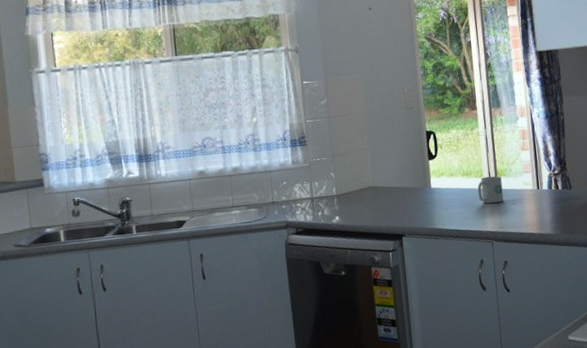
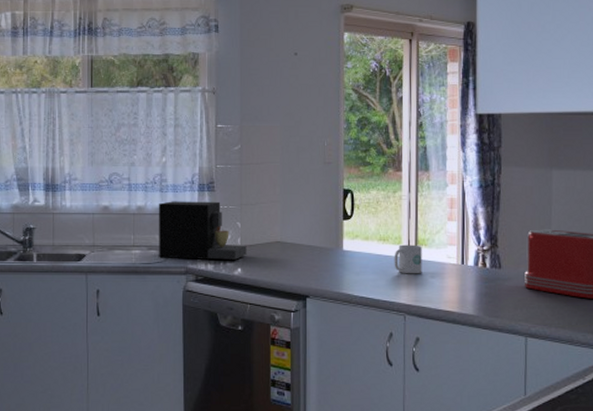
coffee maker: none [253,155,343,216] -> present [158,201,247,260]

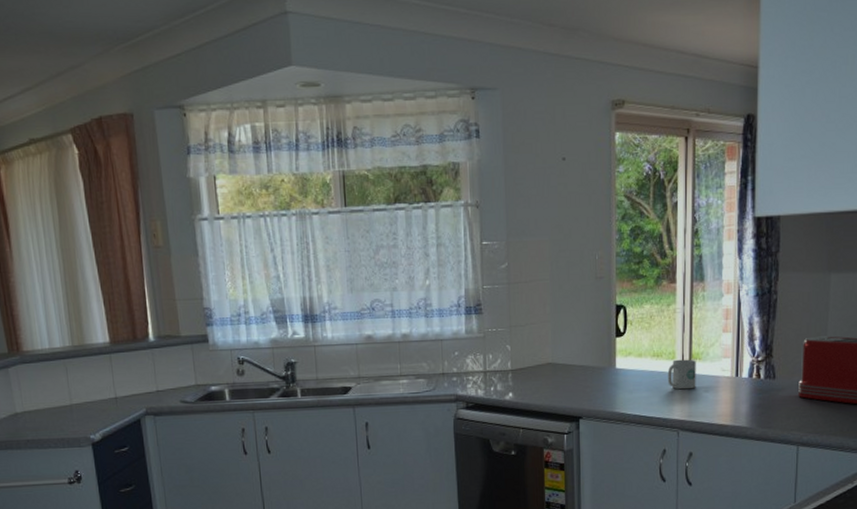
coffee maker: present [158,201,247,260] -> none [424,324,518,387]

